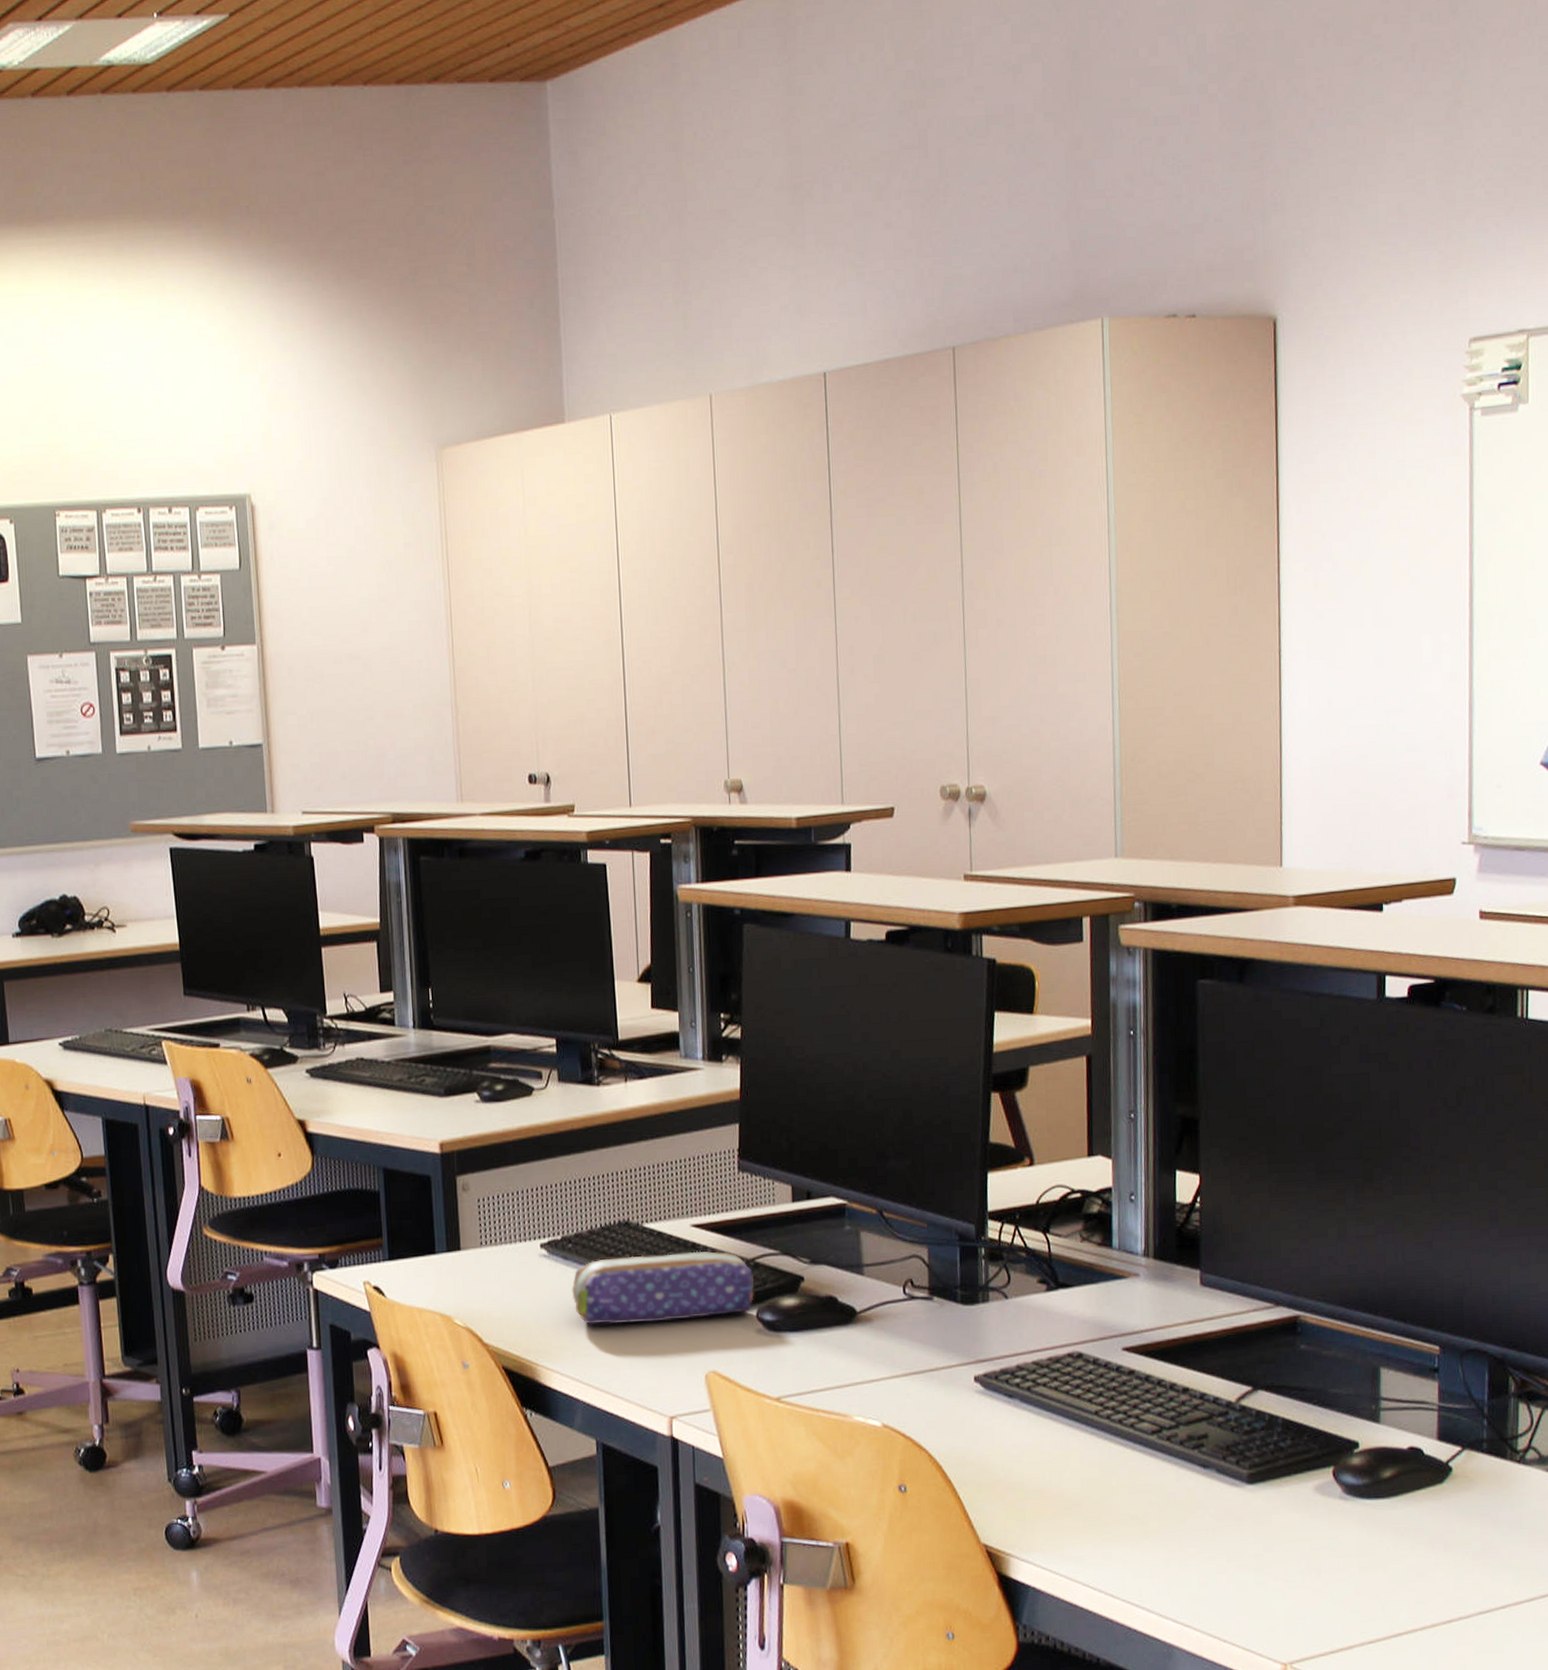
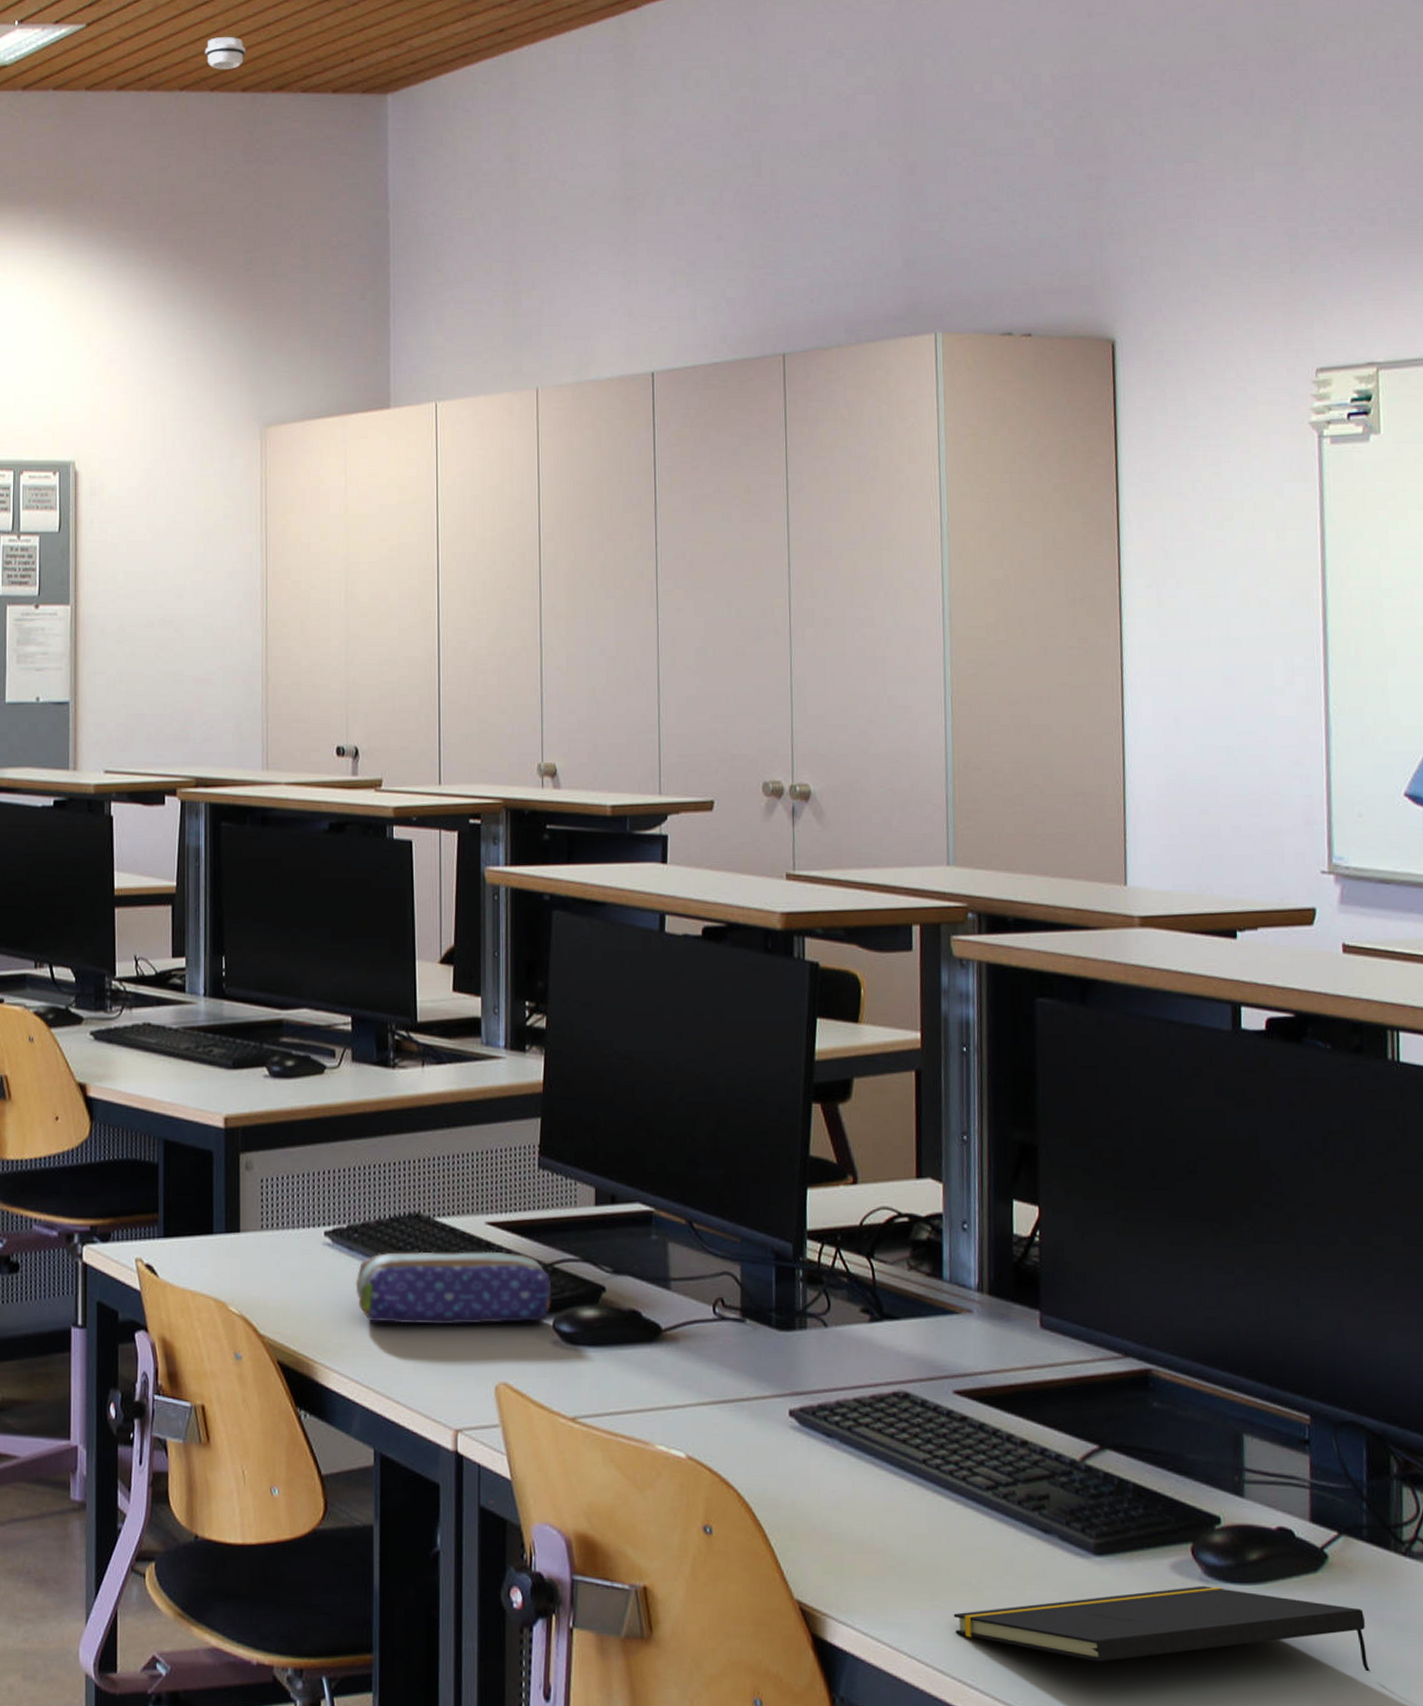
smoke detector: none [354,22,397,61] -> present [204,36,245,70]
notepad: none [1122,1503,1486,1576] -> present [953,1585,1370,1672]

